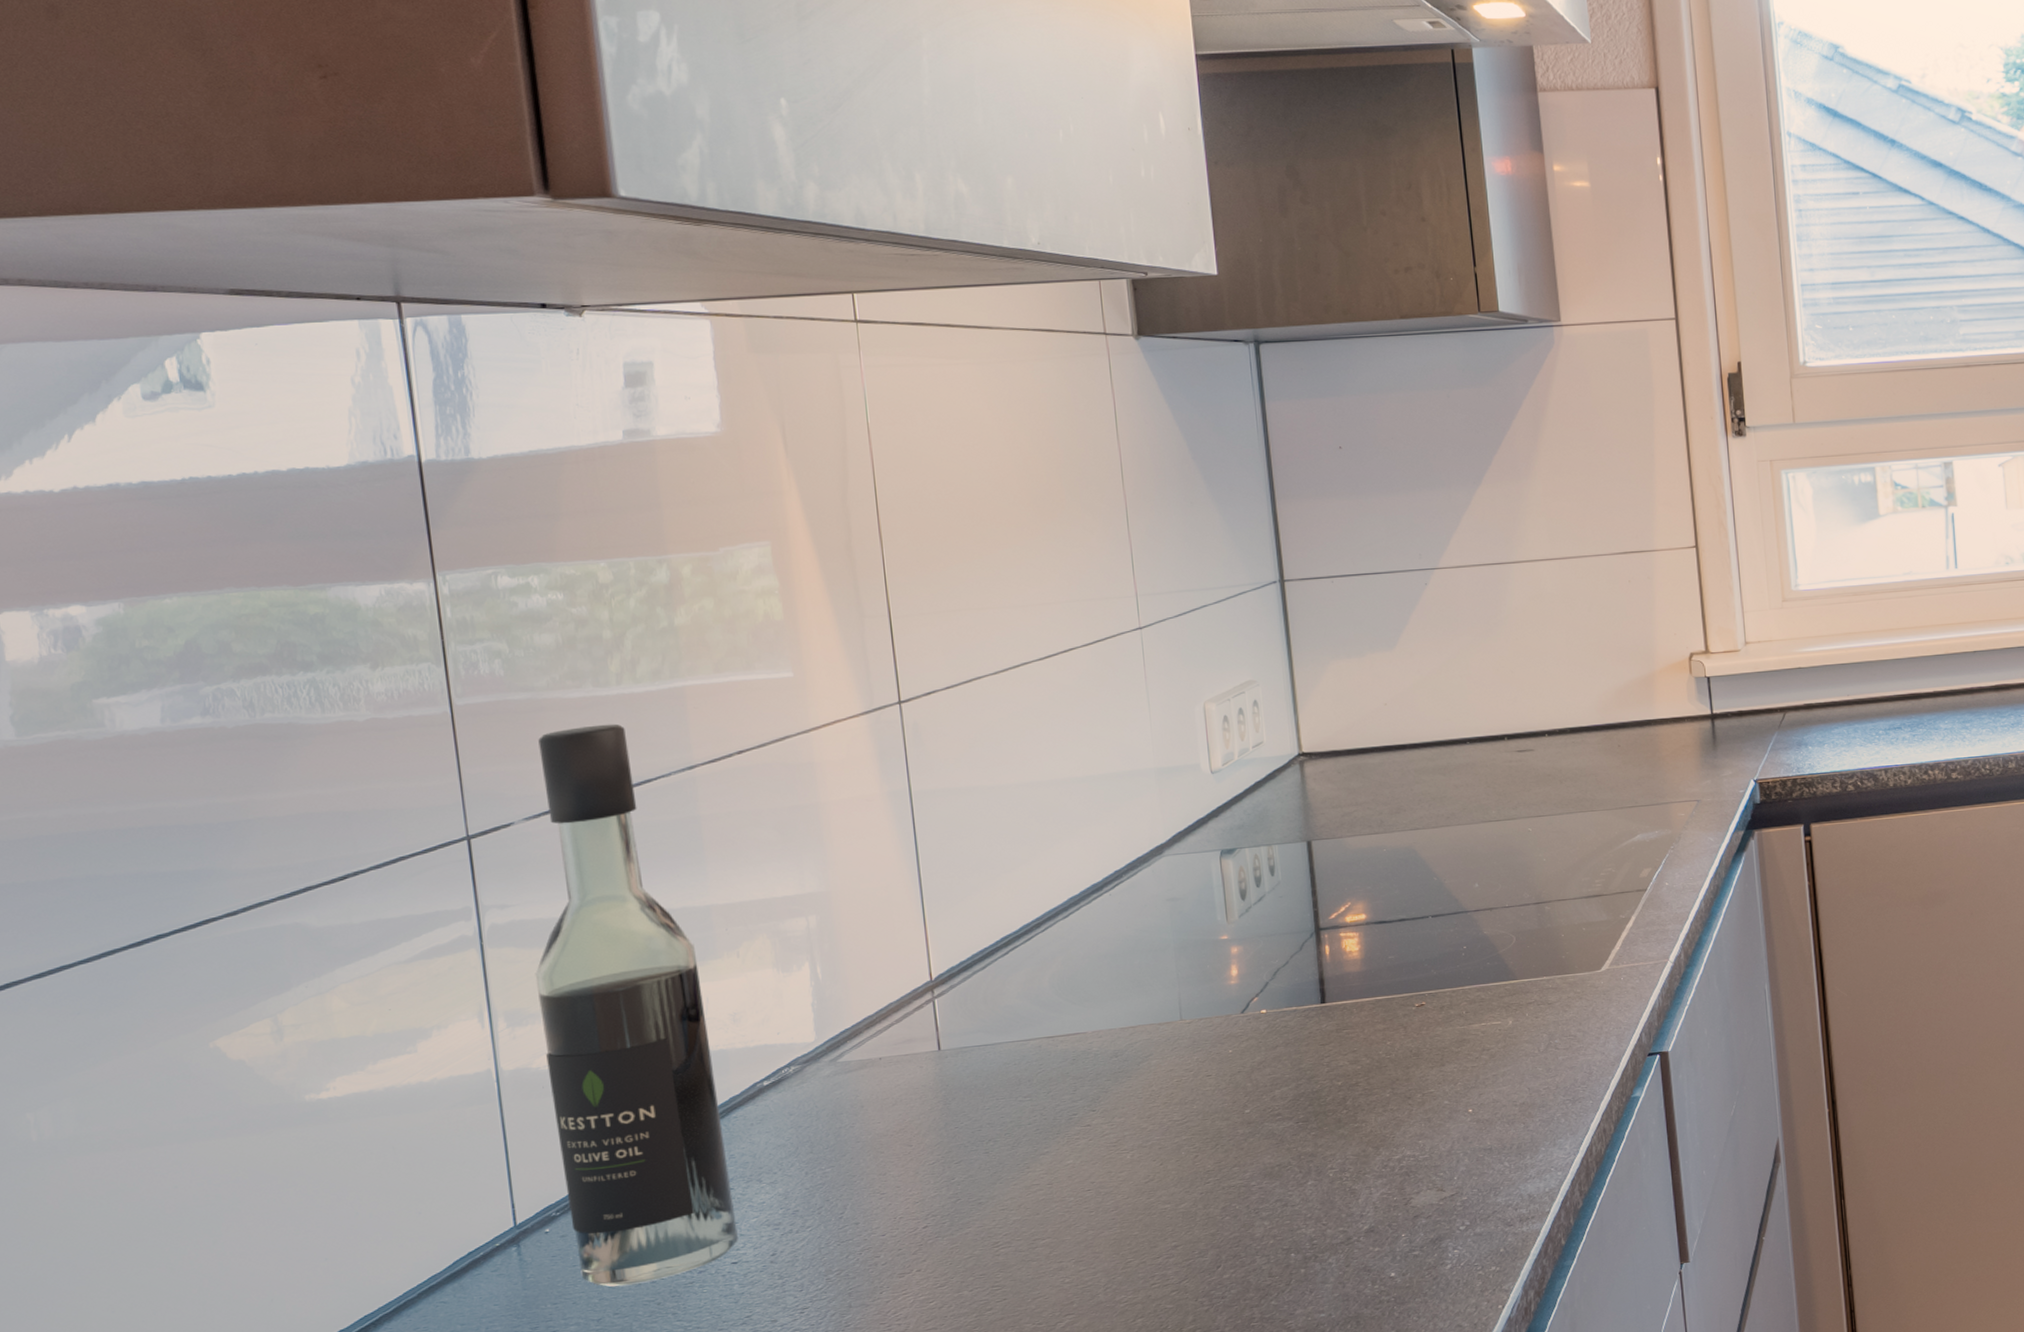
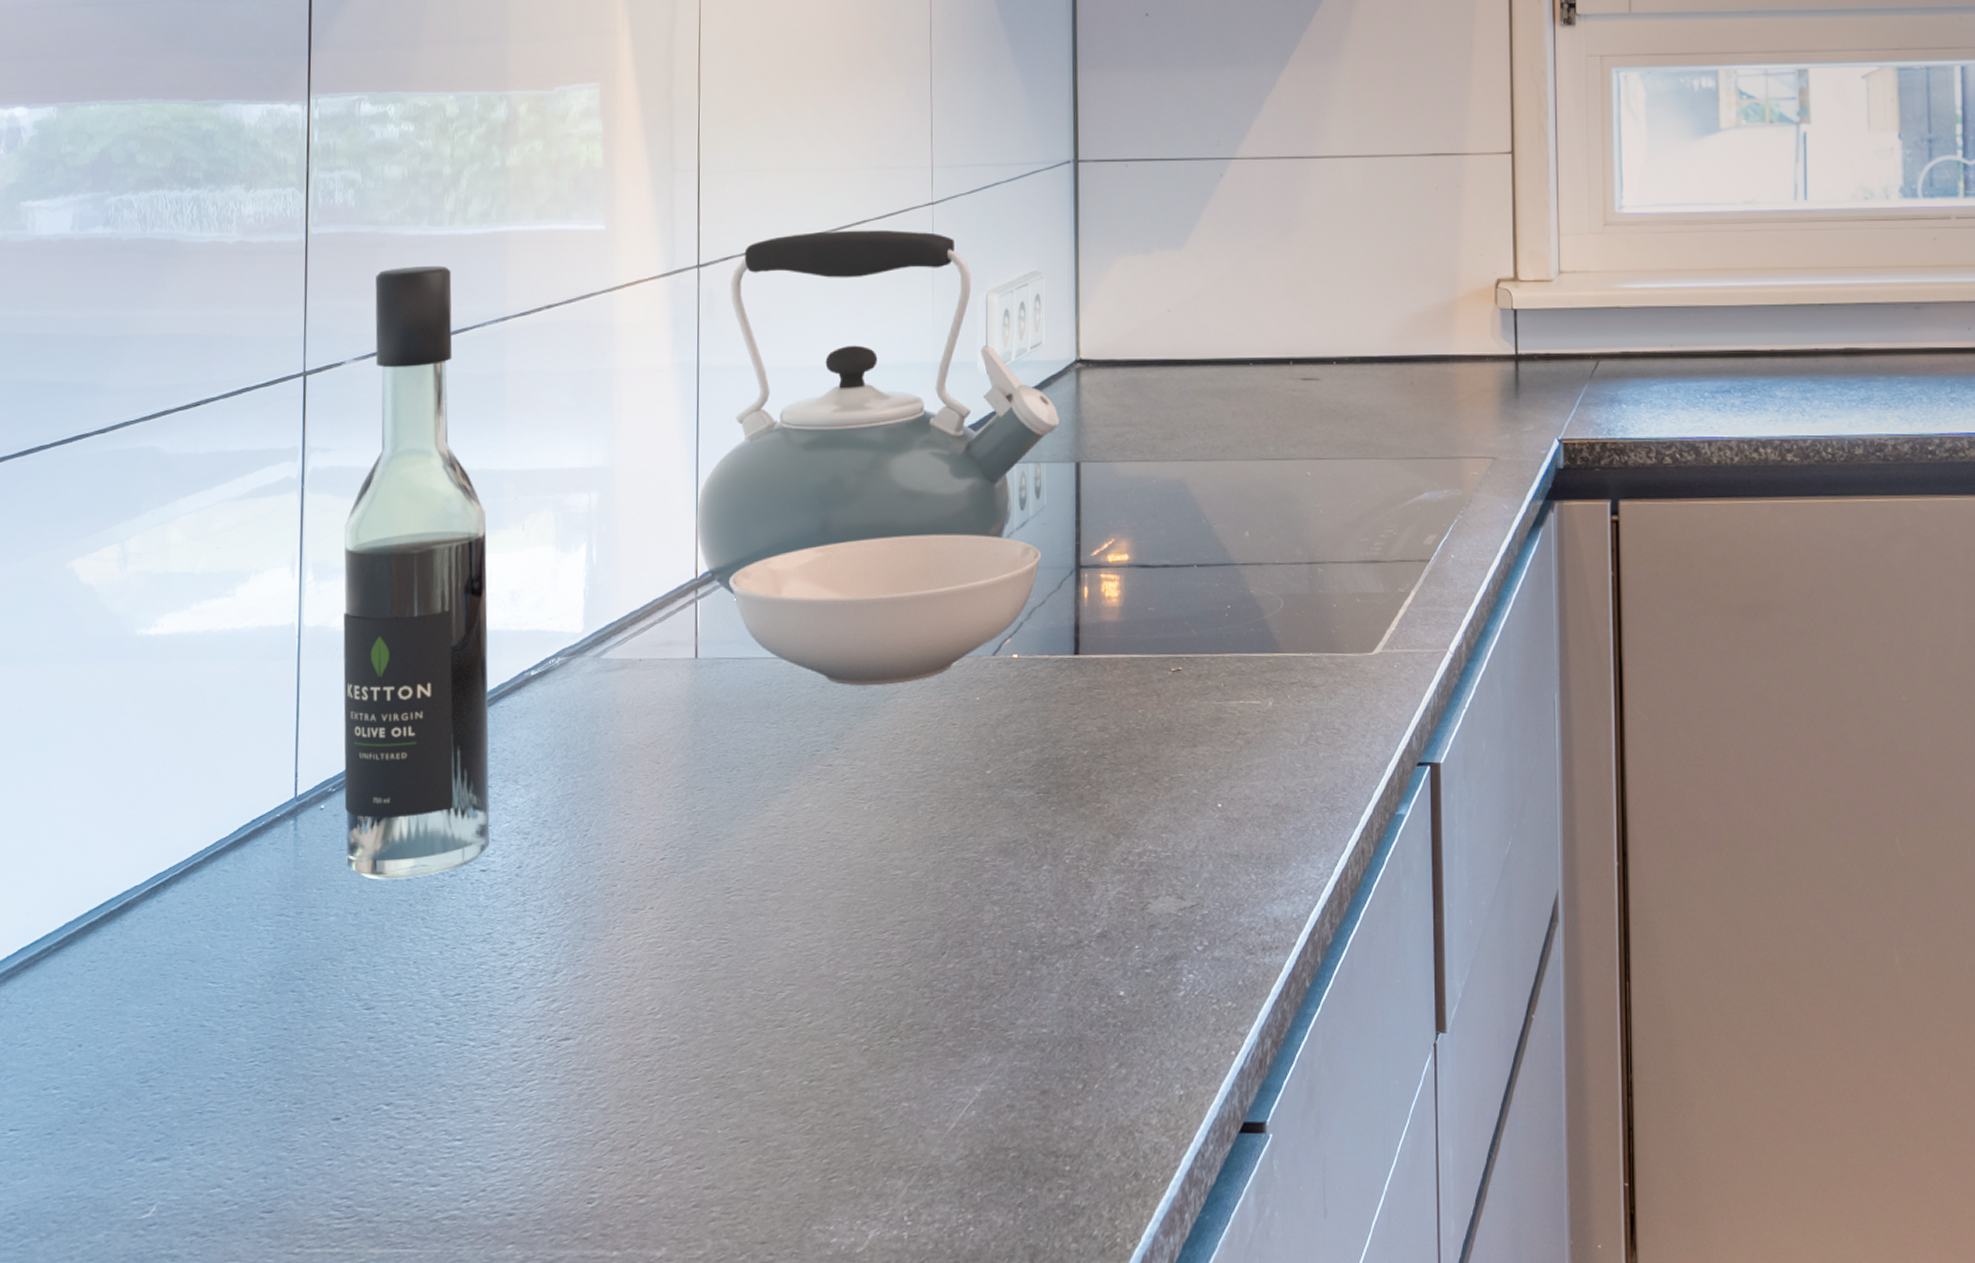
kettle: none [924,654,1289,991] -> present [696,230,1061,595]
bowl: none [965,912,1281,1056] -> present [728,534,1042,686]

